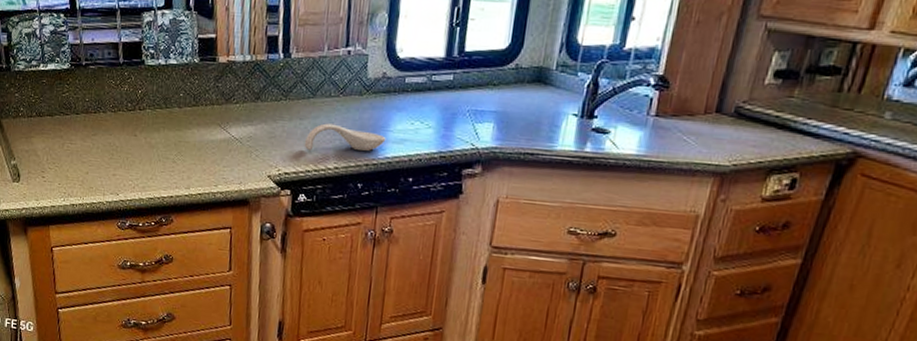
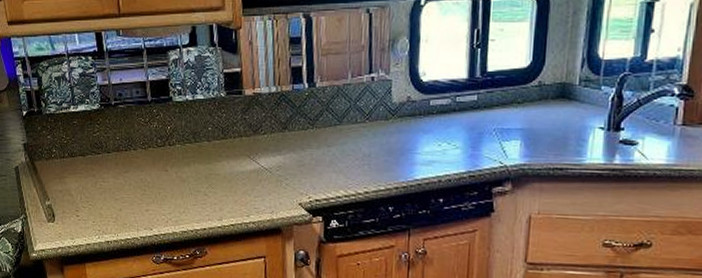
spoon rest: present [304,123,386,151] -> none [333,149,414,177]

